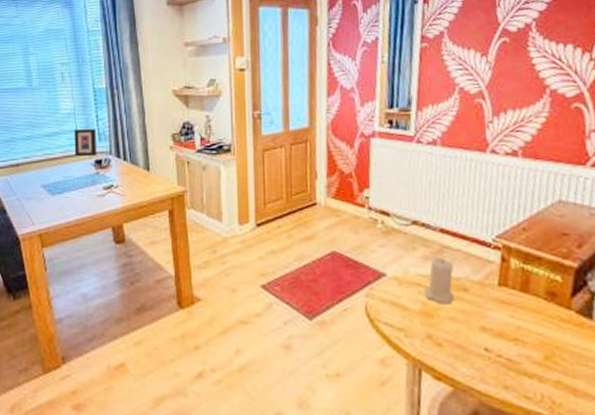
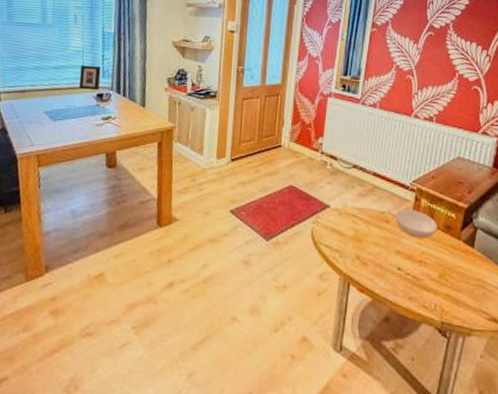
candle: present [425,256,454,303] -> none [358,194,380,231]
bowl: none [476,272,537,310] -> present [396,208,438,238]

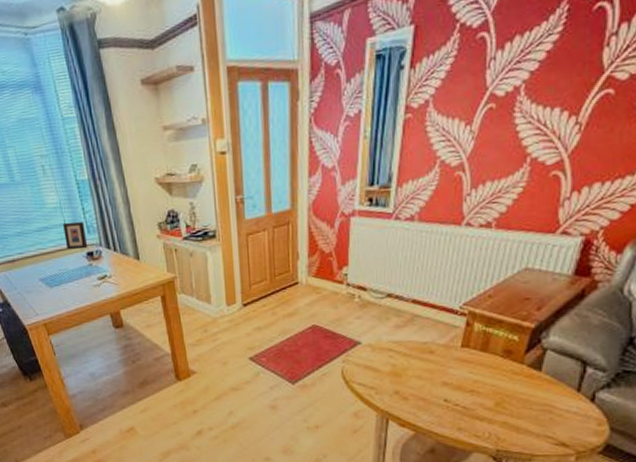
bowl: present [396,208,438,238] -> none [442,335,495,367]

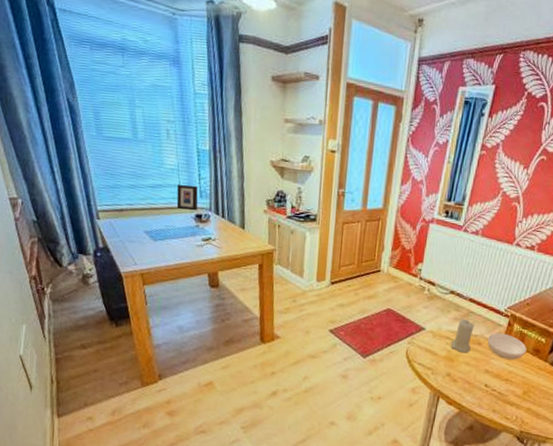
candle: none [395,324,422,364] -> present [451,318,474,352]
bowl: none [442,335,495,367] -> present [487,332,527,360]

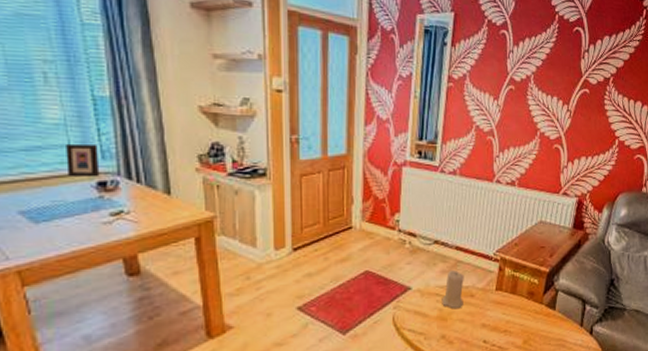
bowl: present [487,332,527,360] -> none [480,279,521,309]

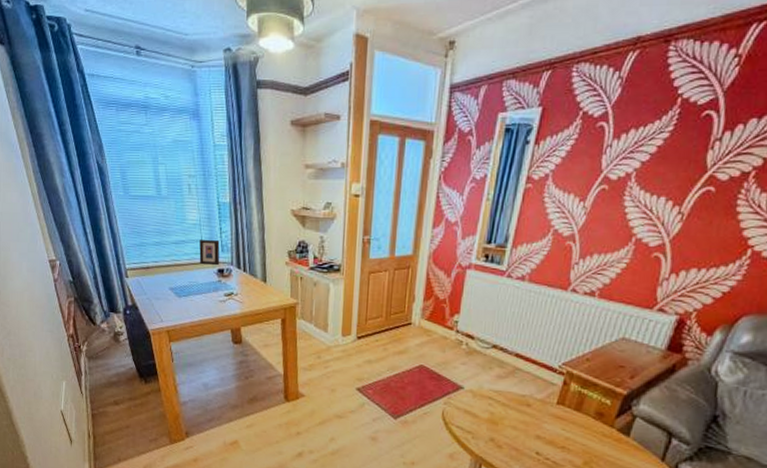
candle: present [442,269,464,308] -> none [494,376,522,415]

